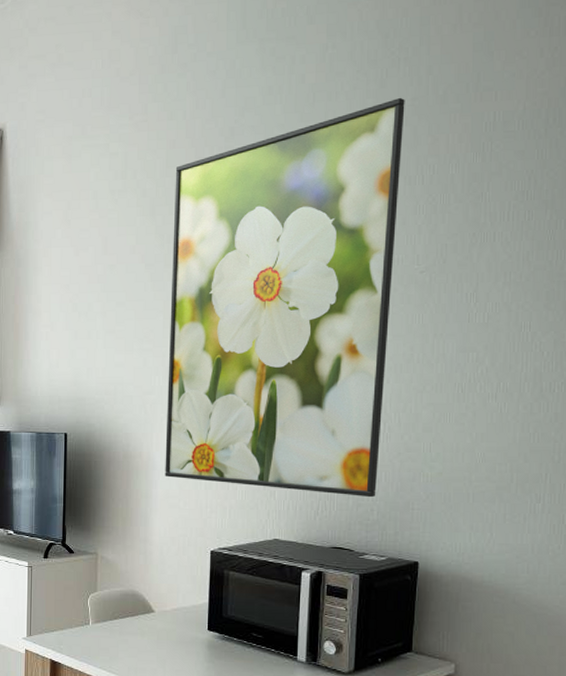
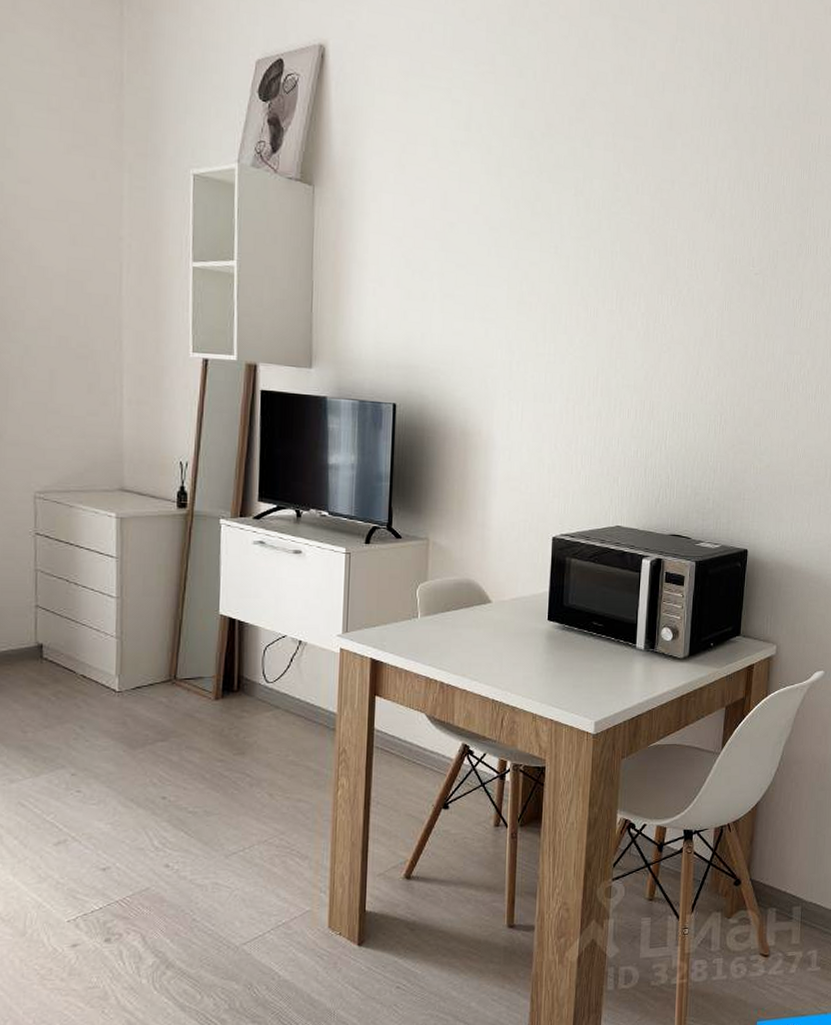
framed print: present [165,97,405,498] -> none [506,103,745,487]

